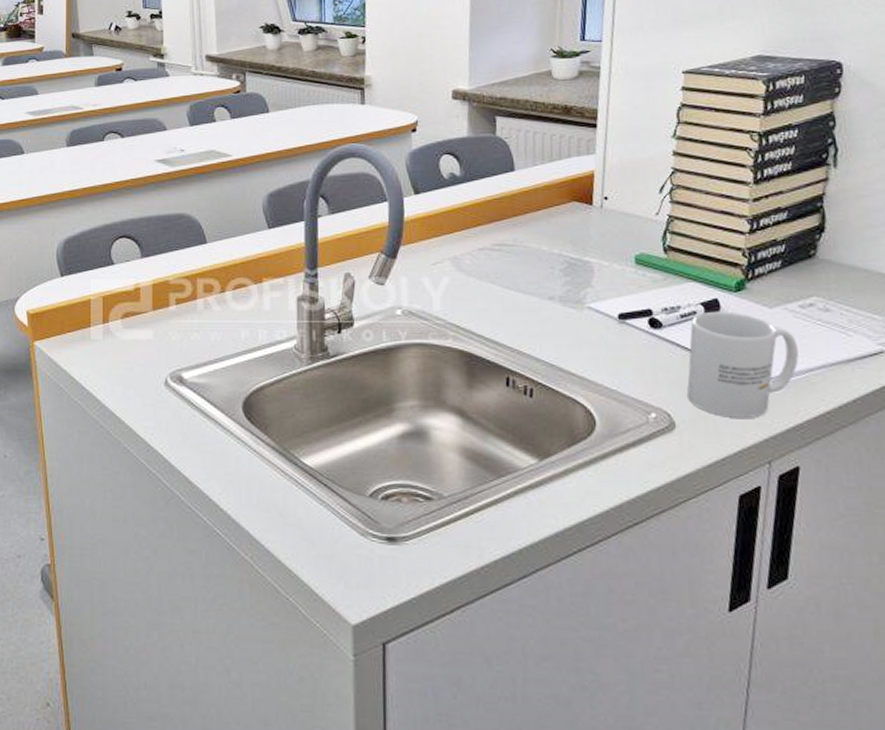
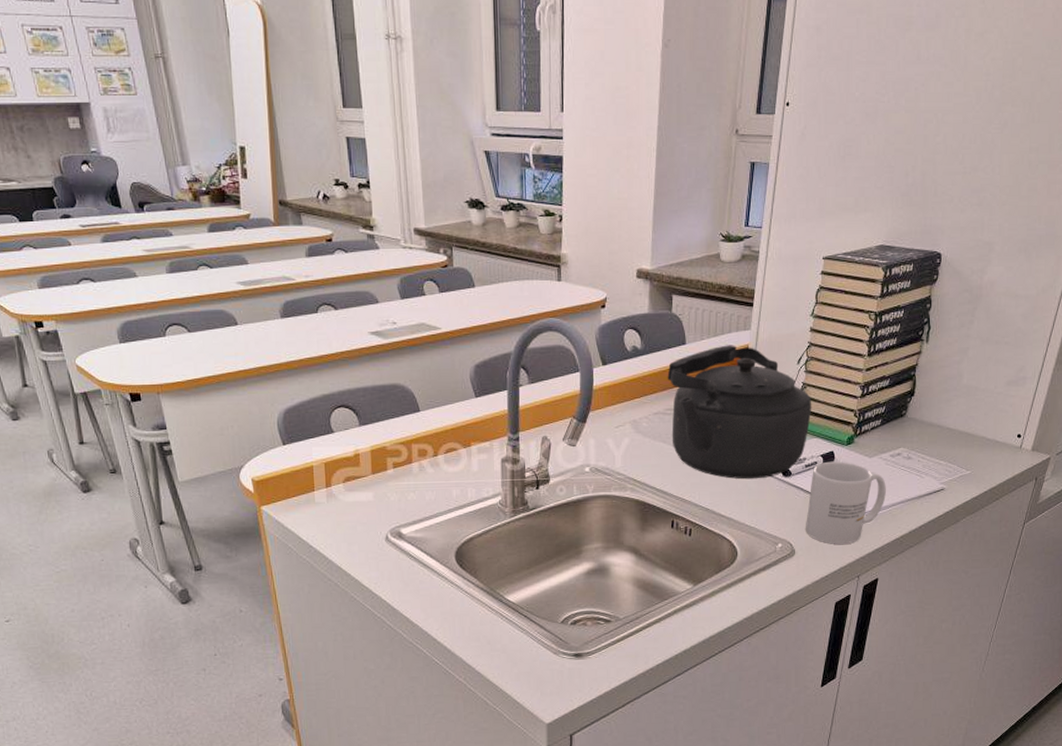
kettle: none [493,171,684,330] -> present [667,345,812,480]

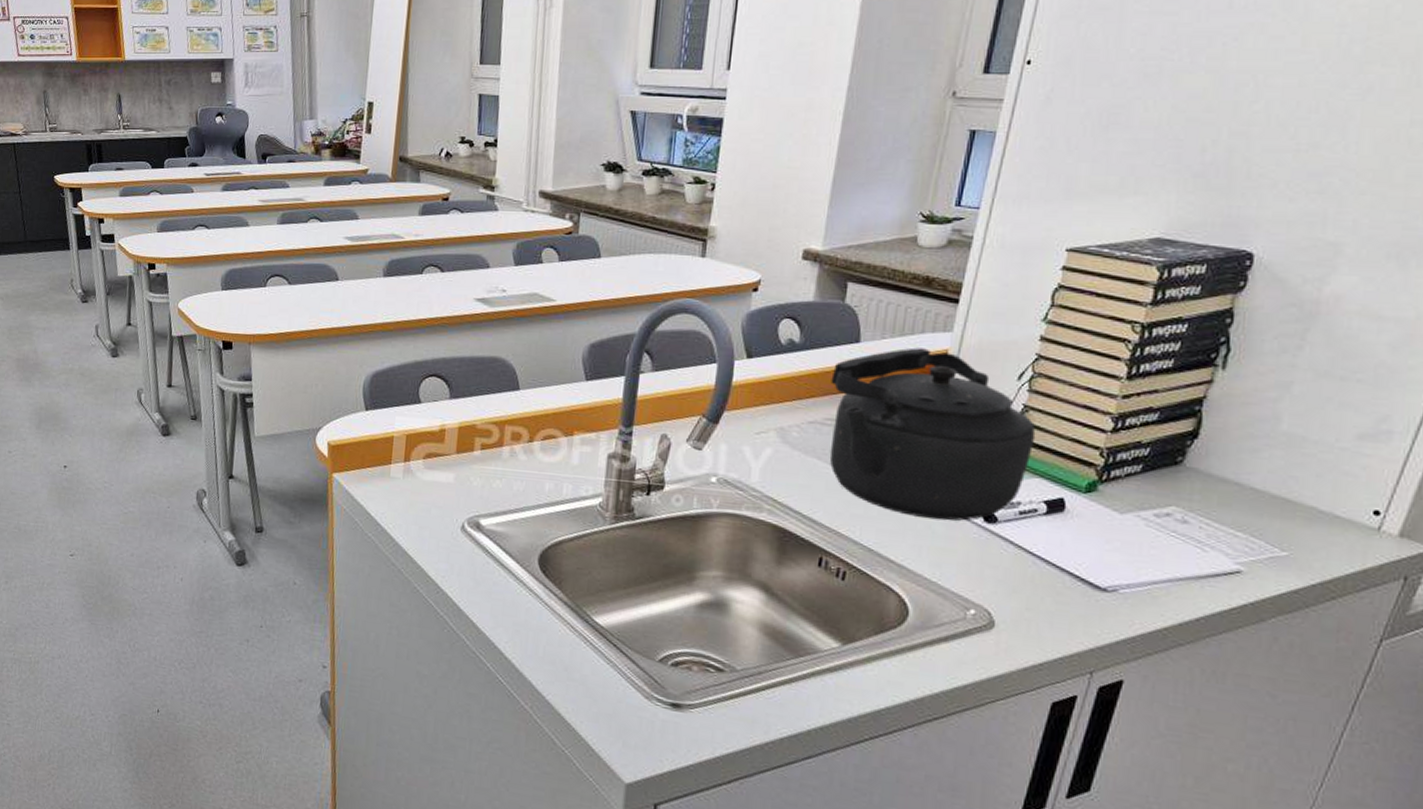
mug: present [806,461,886,544] -> none [1013,510,1145,626]

